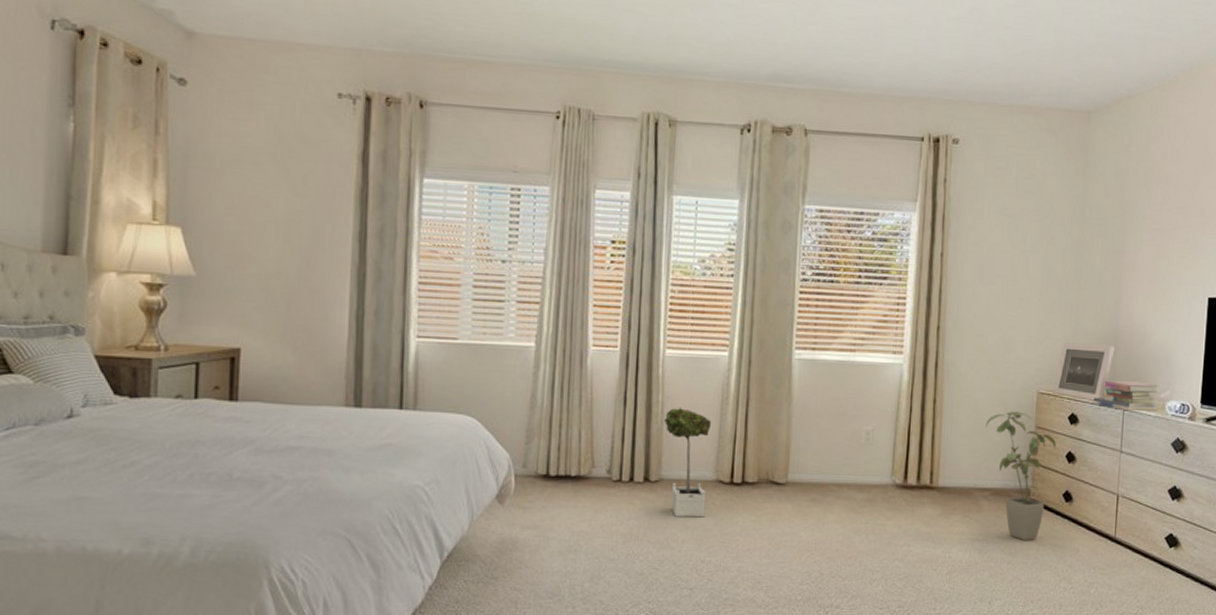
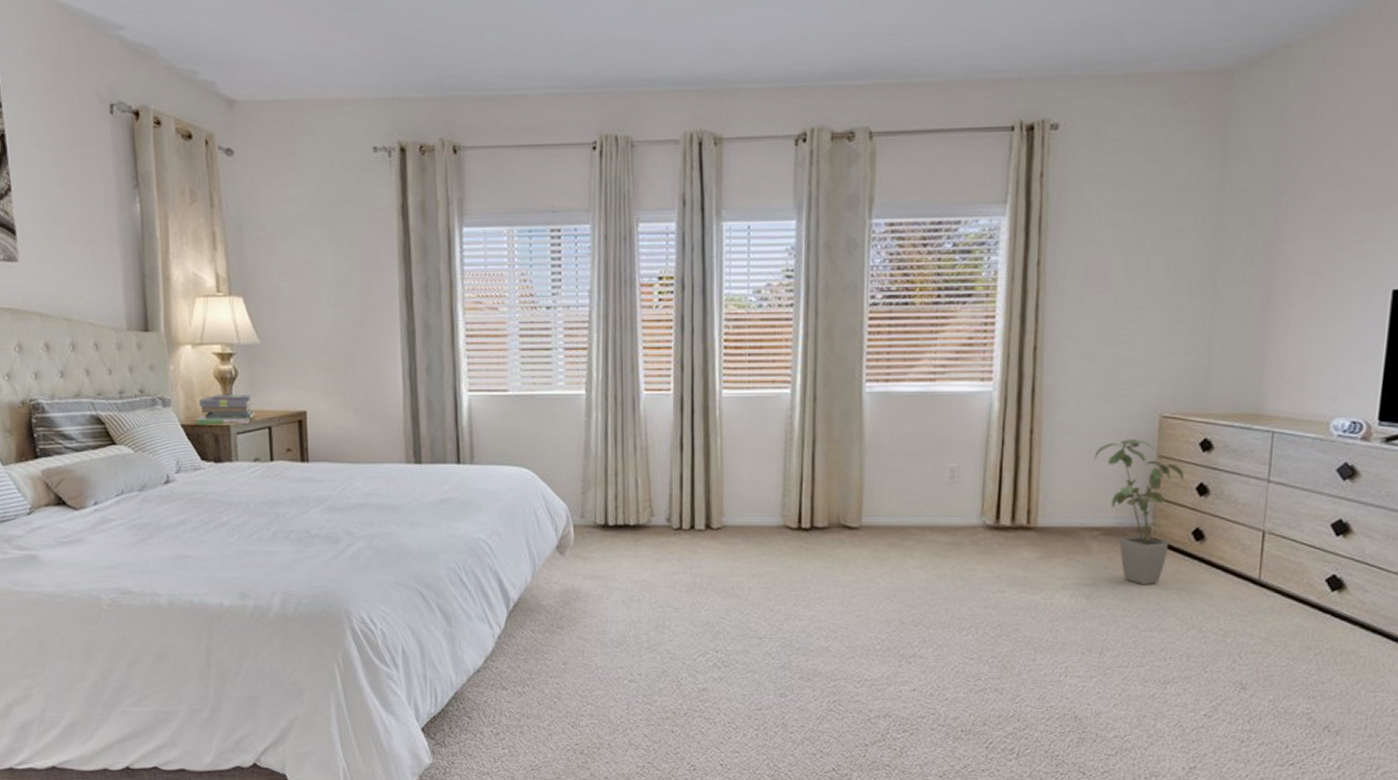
books: none [112,326,183,360] -> present [195,395,255,425]
potted tree: present [665,407,711,518] -> none [725,450,774,565]
picture frame: present [1053,343,1115,401] -> none [1180,355,1262,423]
books: present [1093,380,1158,412] -> none [1233,396,1319,433]

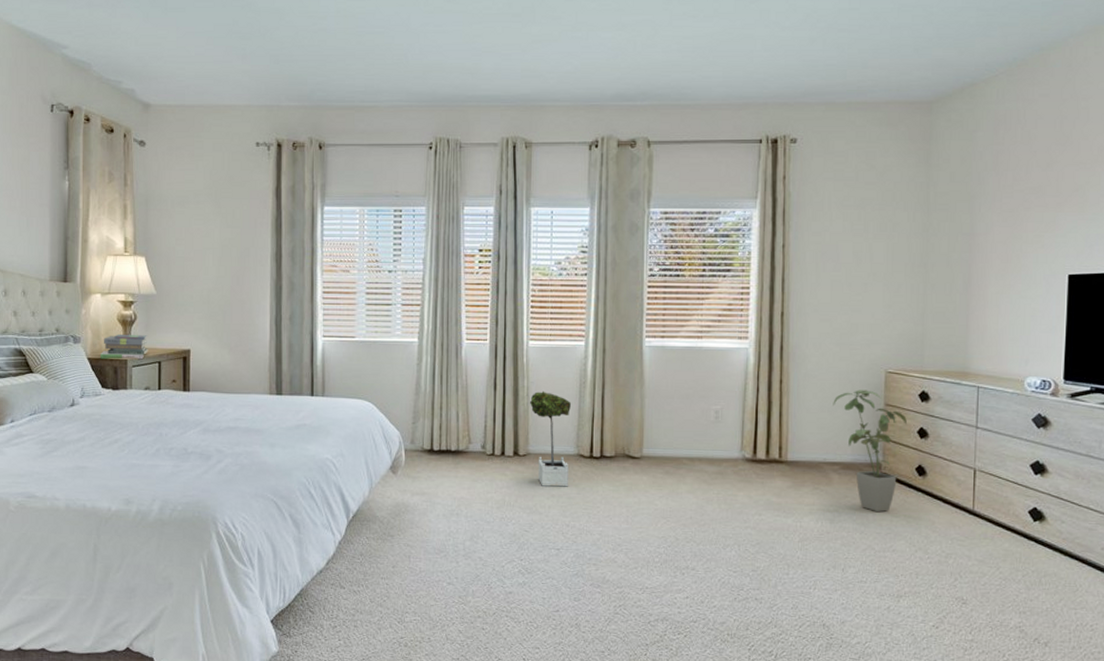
potted tree: none [725,450,774,565] -> present [530,390,571,487]

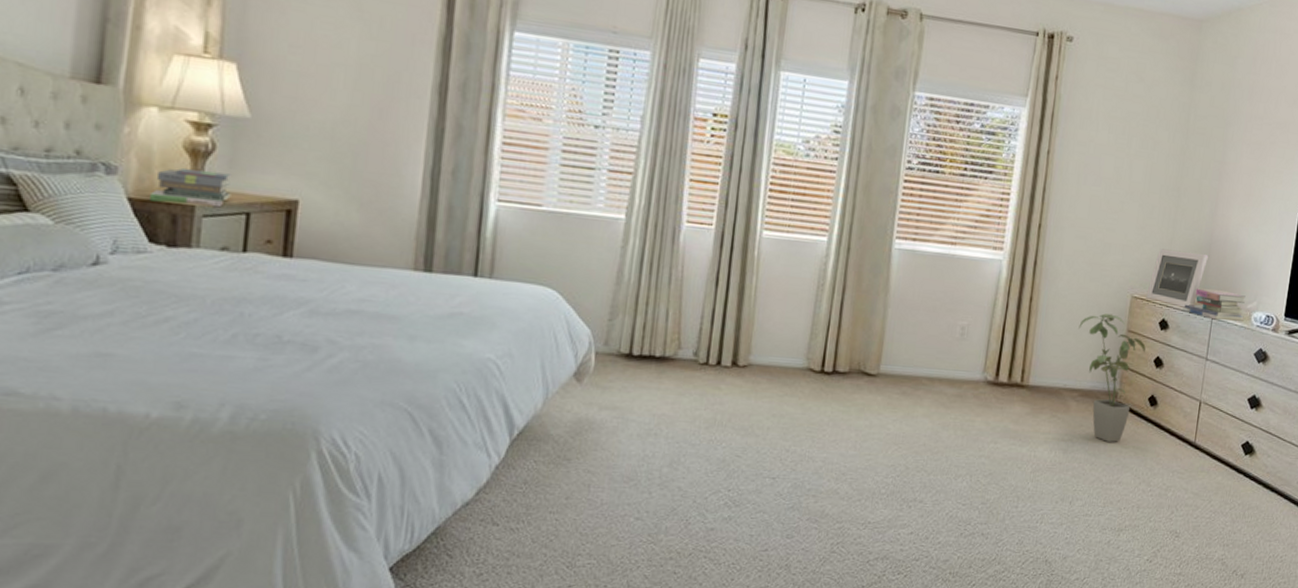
potted tree: present [530,390,571,487] -> none [757,291,805,406]
picture frame: none [901,324,966,379] -> present [1146,248,1208,308]
books: none [945,358,1015,389] -> present [1184,288,1246,322]

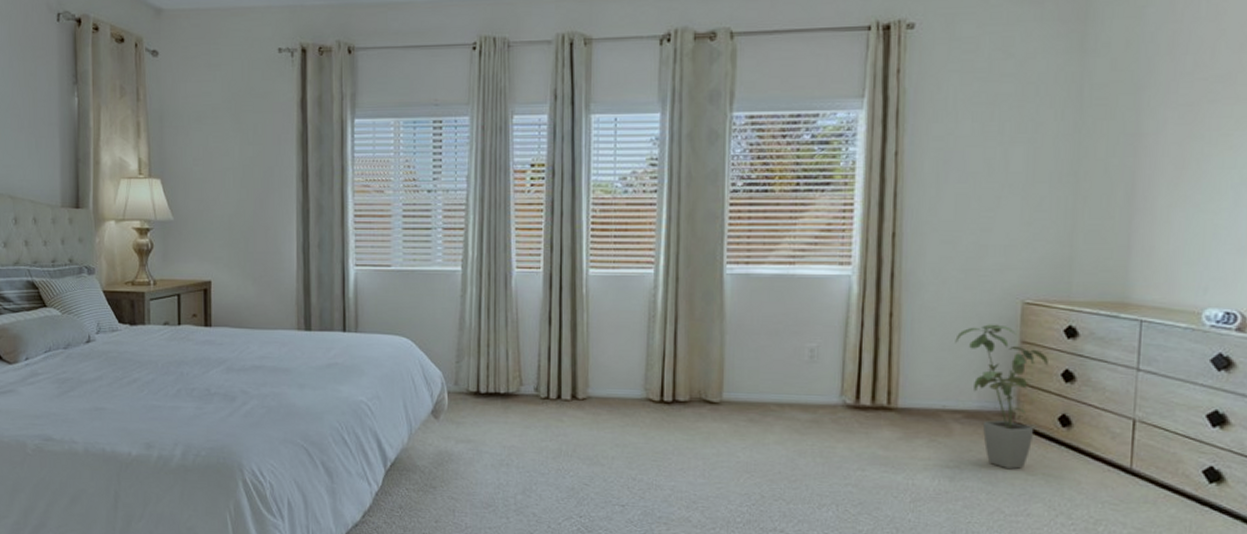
books: present [148,168,233,208] -> none [115,265,167,292]
picture frame: present [1146,248,1208,308] -> none [1043,245,1128,311]
books: present [1184,288,1246,322] -> none [1098,285,1190,323]

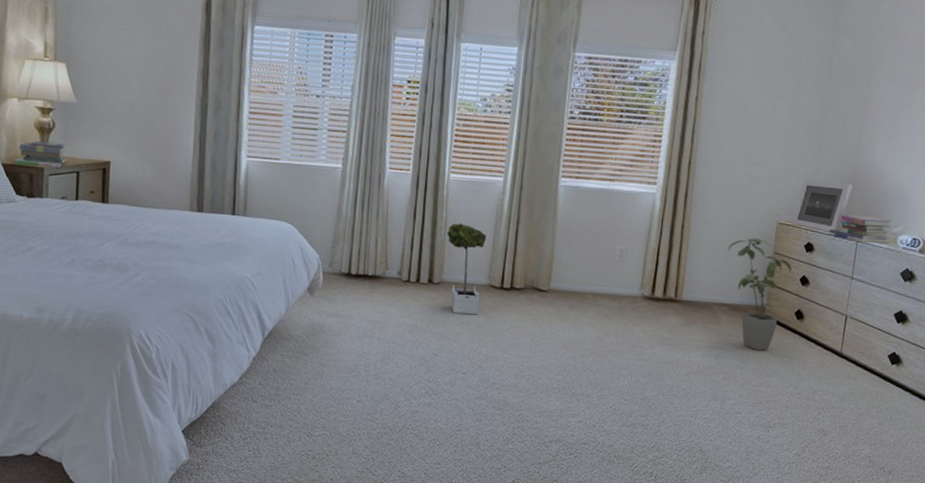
books: none [115,265,167,292] -> present [14,141,67,169]
potted tree: none [590,325,638,436] -> present [447,222,486,315]
picture frame: none [1043,245,1128,311] -> present [791,179,853,232]
books: none [1098,285,1190,323] -> present [829,214,891,244]

